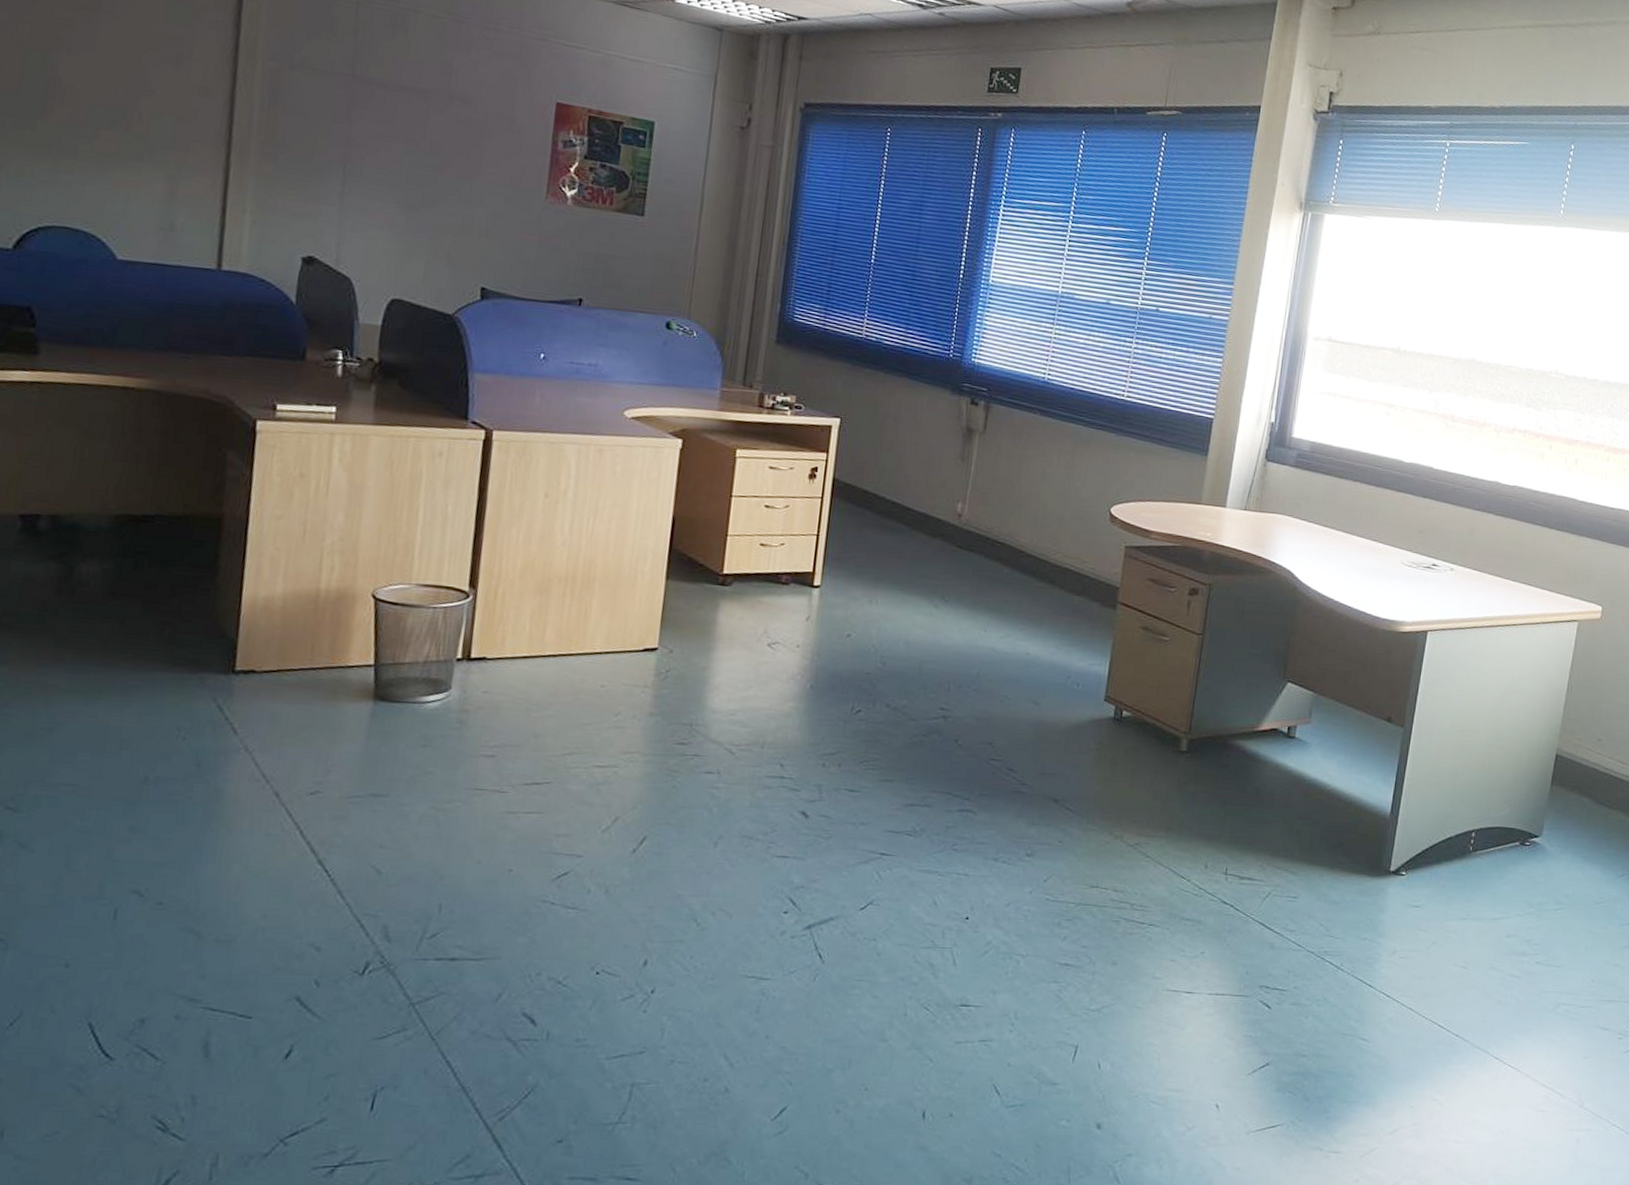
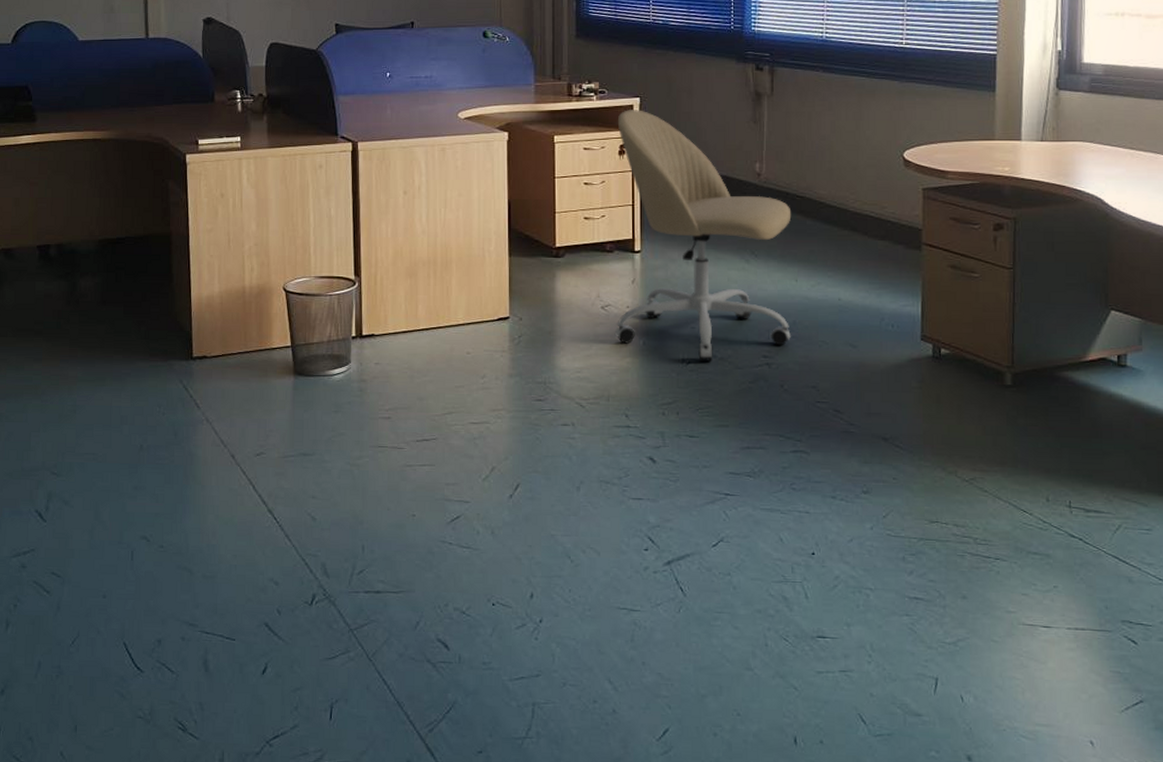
office chair: none [780,430,989,711] -> present [615,110,792,361]

